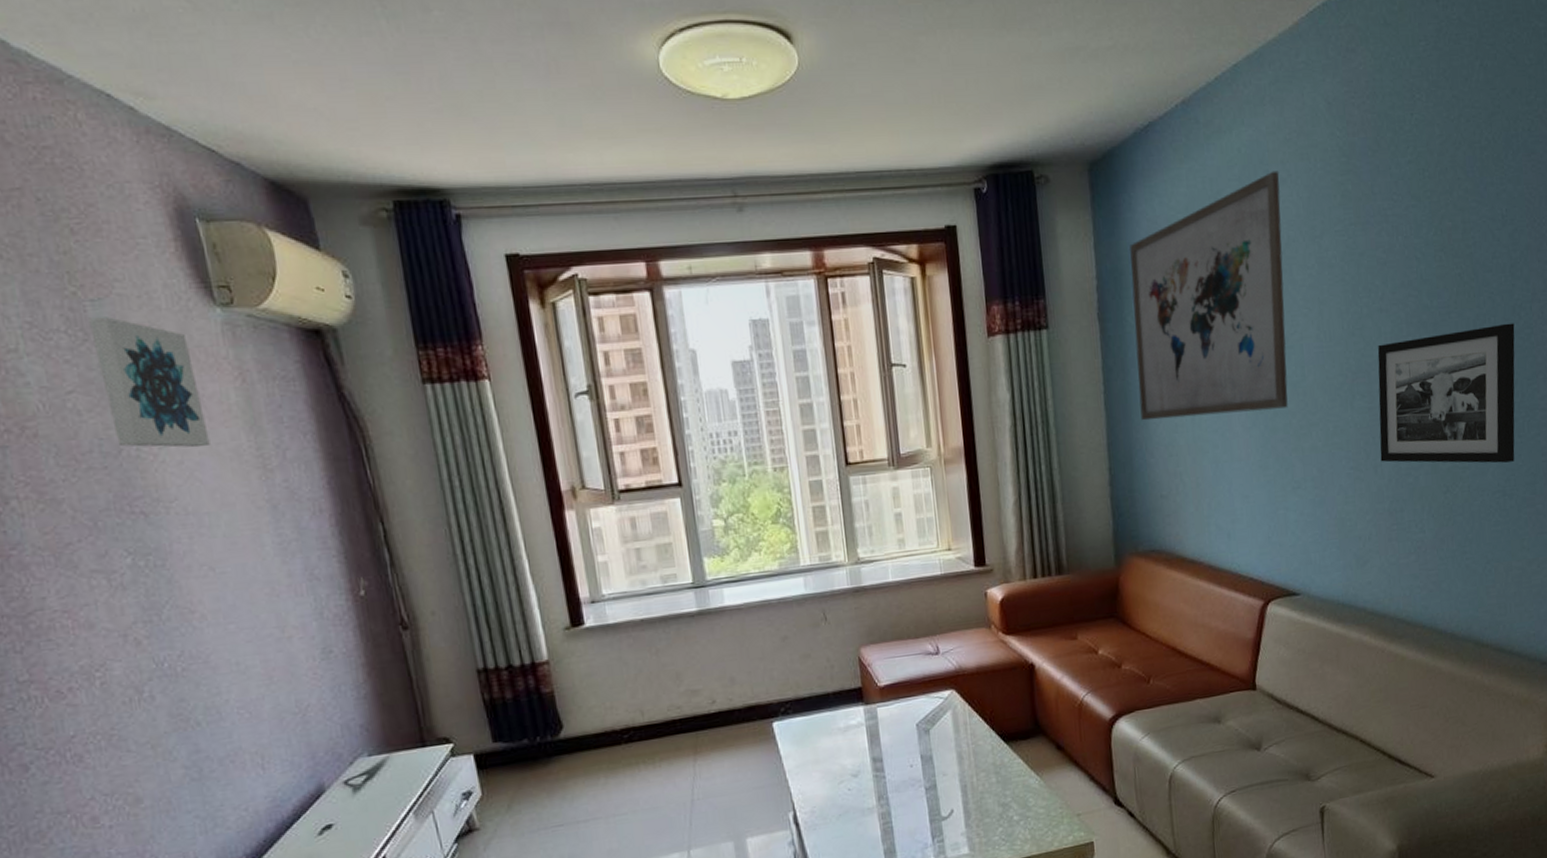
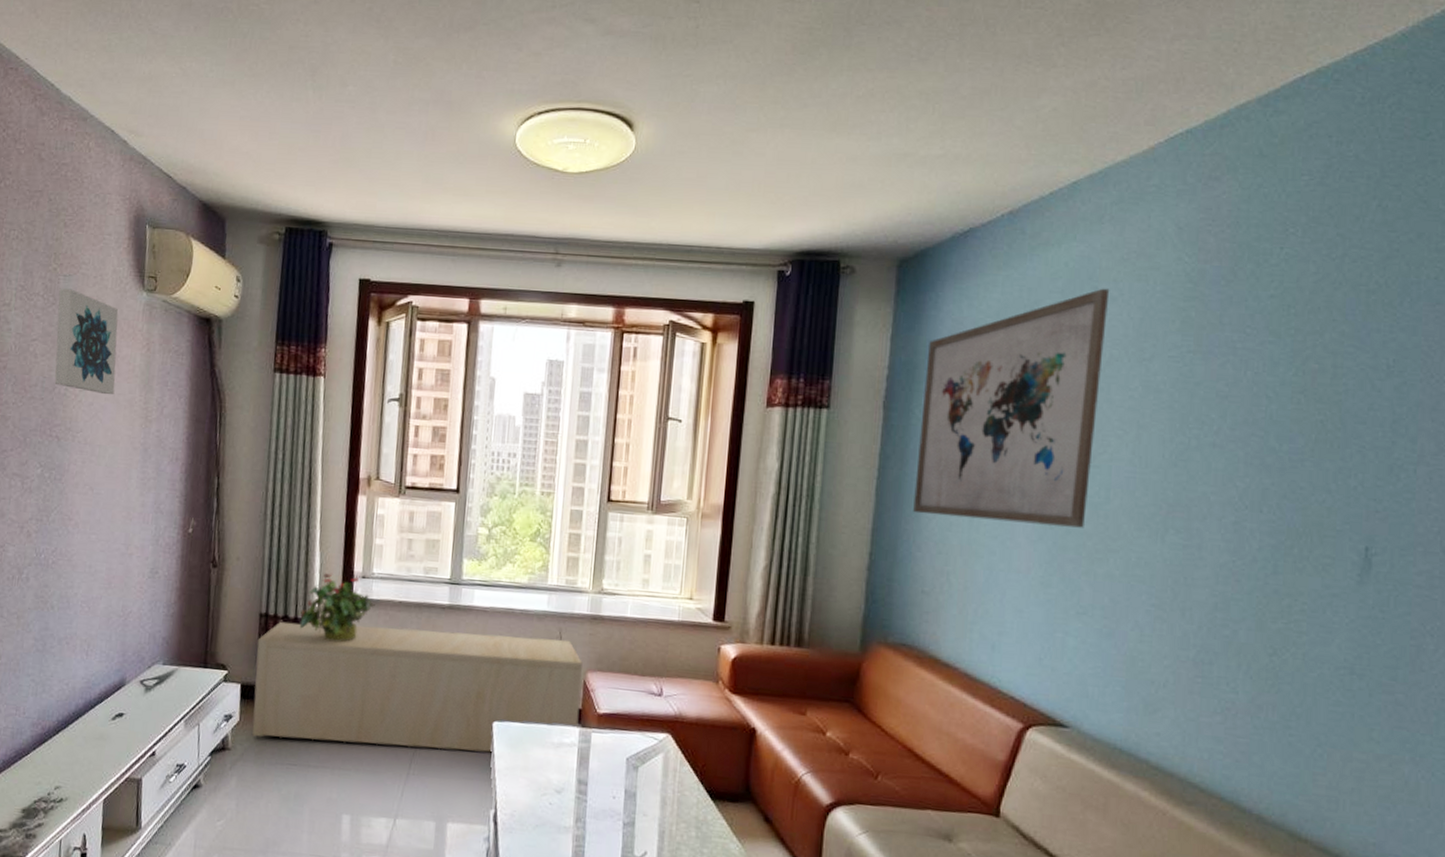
storage bench: none [481,619,862,808] -> present [252,620,582,753]
potted plant: none [524,604,614,682] -> present [298,572,375,642]
picture frame: present [1377,323,1515,463] -> none [1191,480,1390,638]

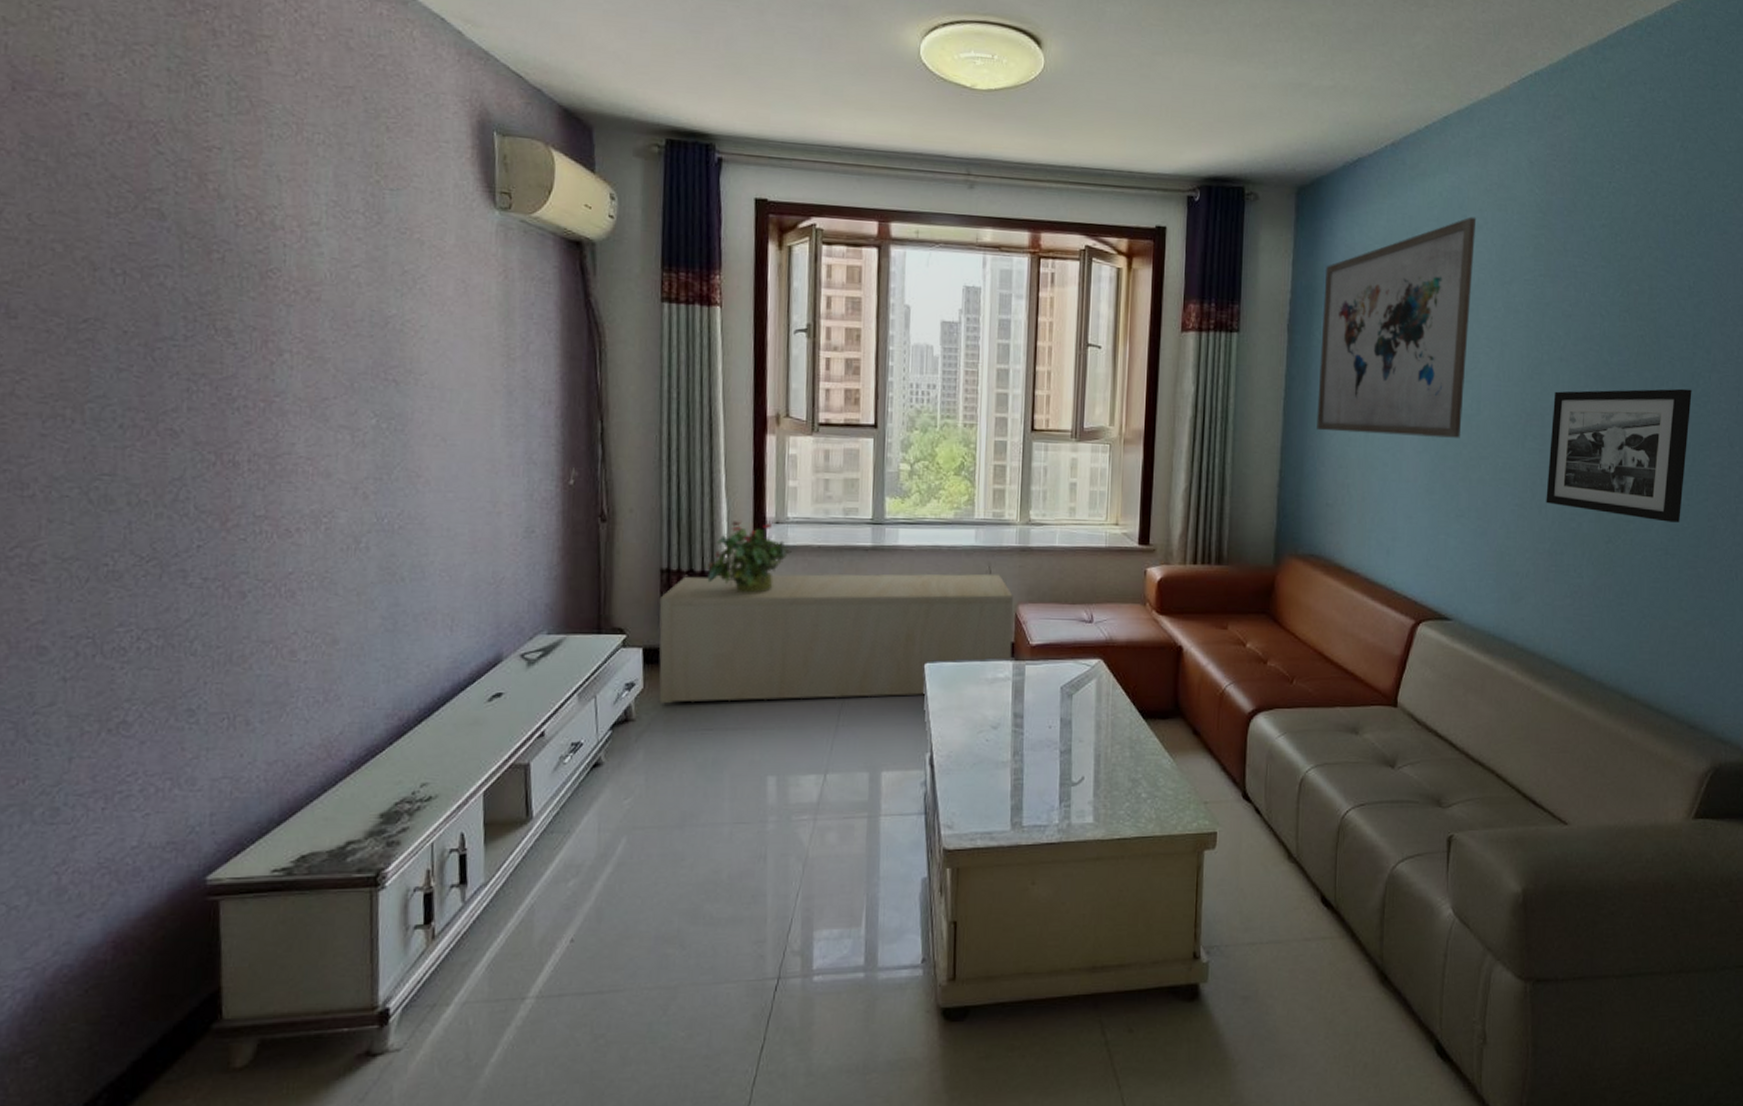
wall art: present [54,288,119,395] -> none [384,204,466,331]
picture frame: none [1191,480,1390,638] -> present [1546,388,1692,522]

